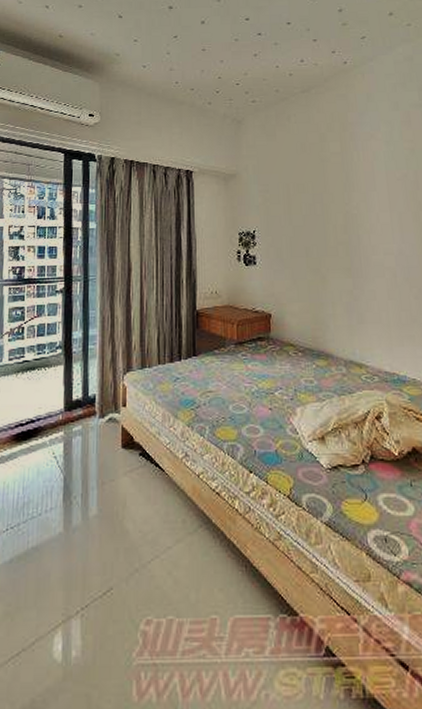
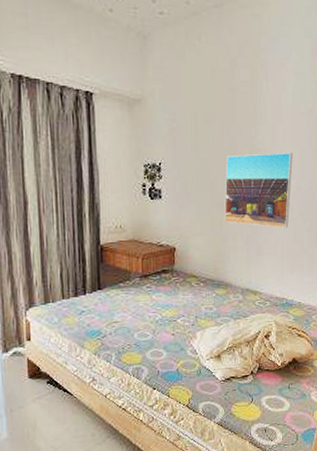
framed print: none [320,216,393,295] -> present [224,152,293,228]

